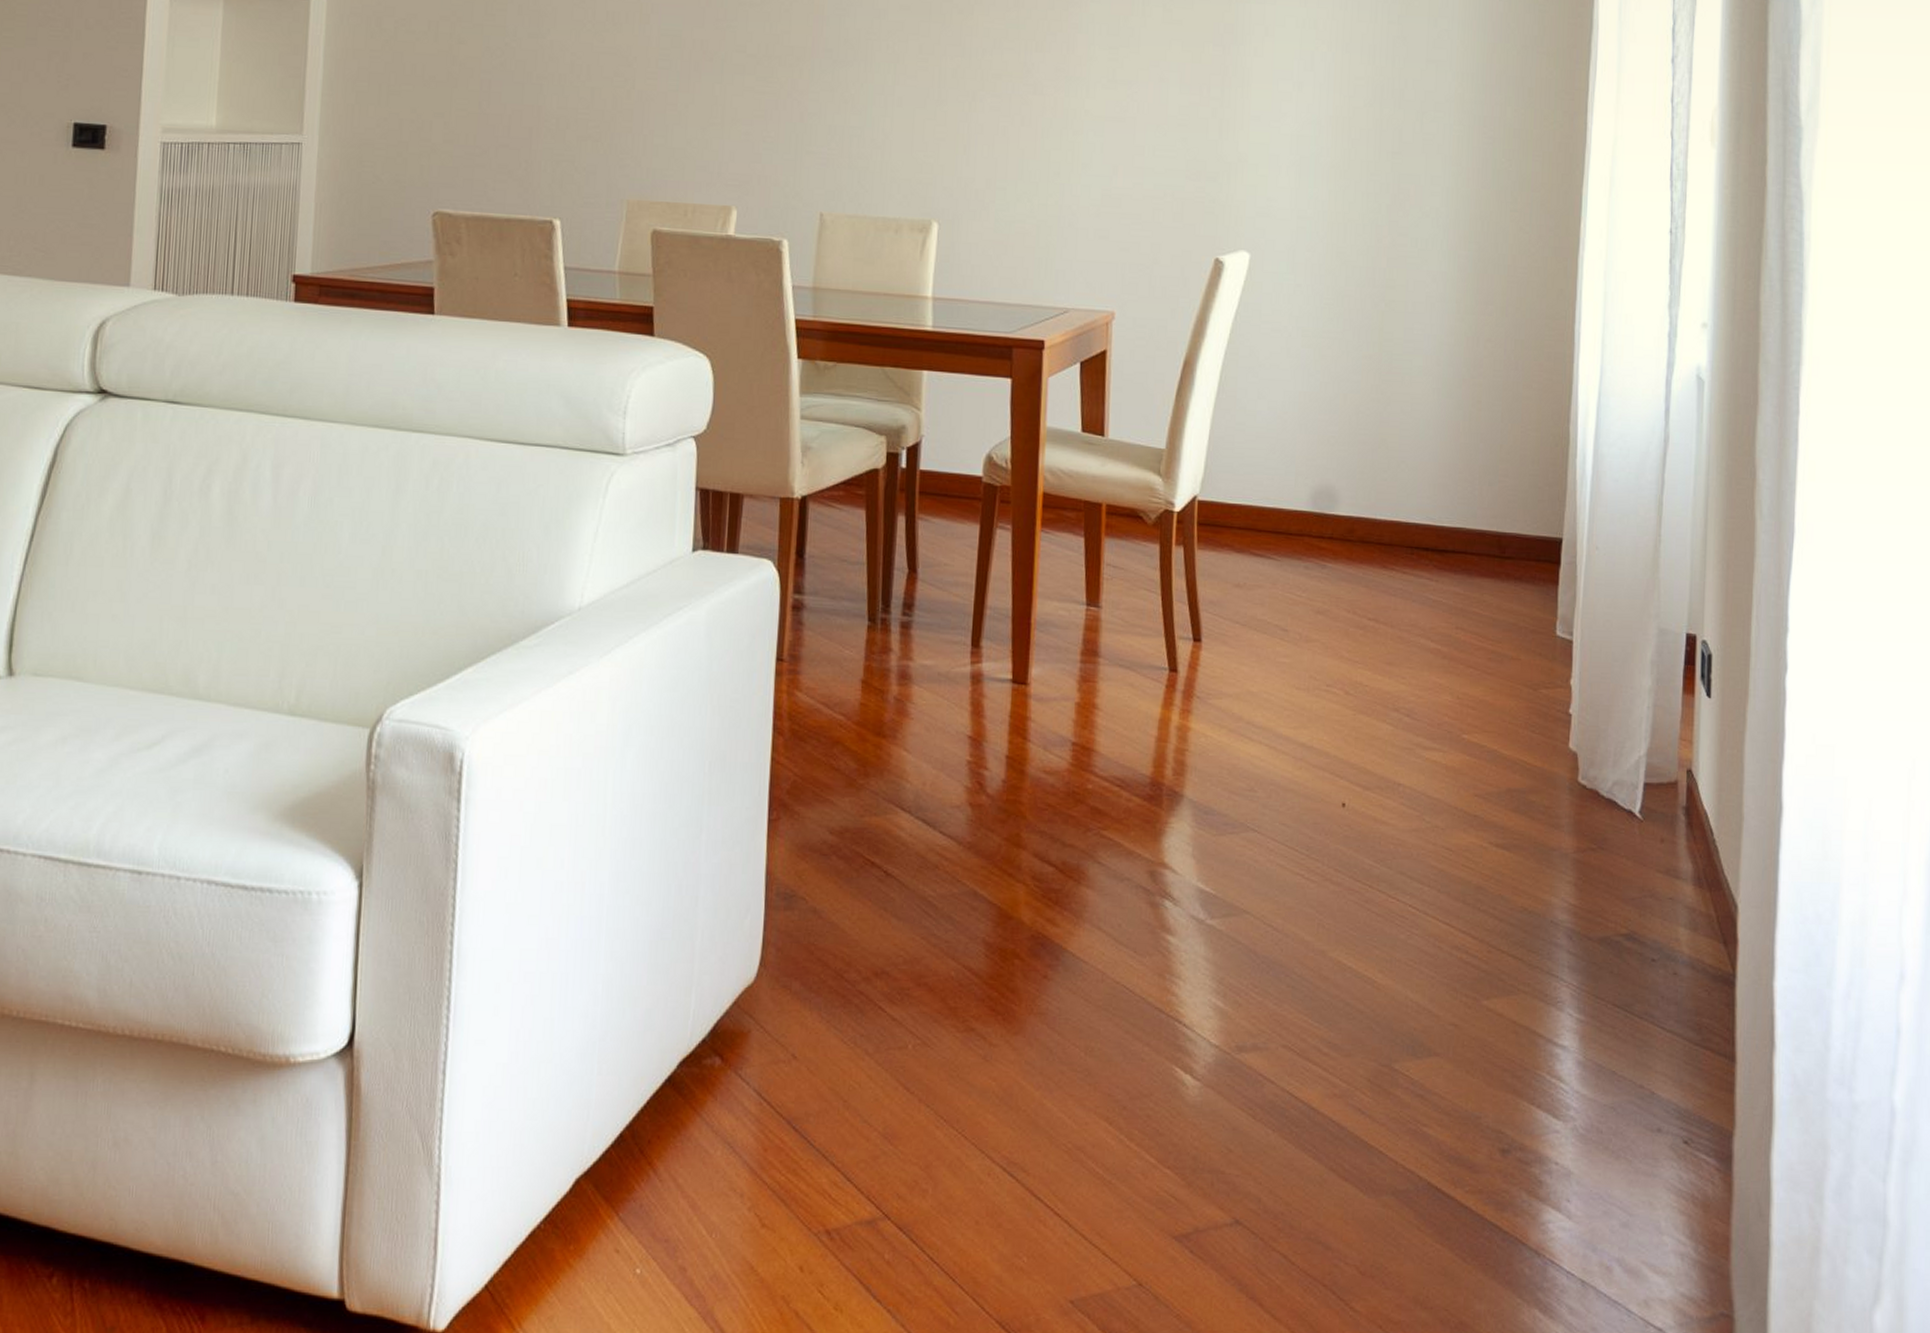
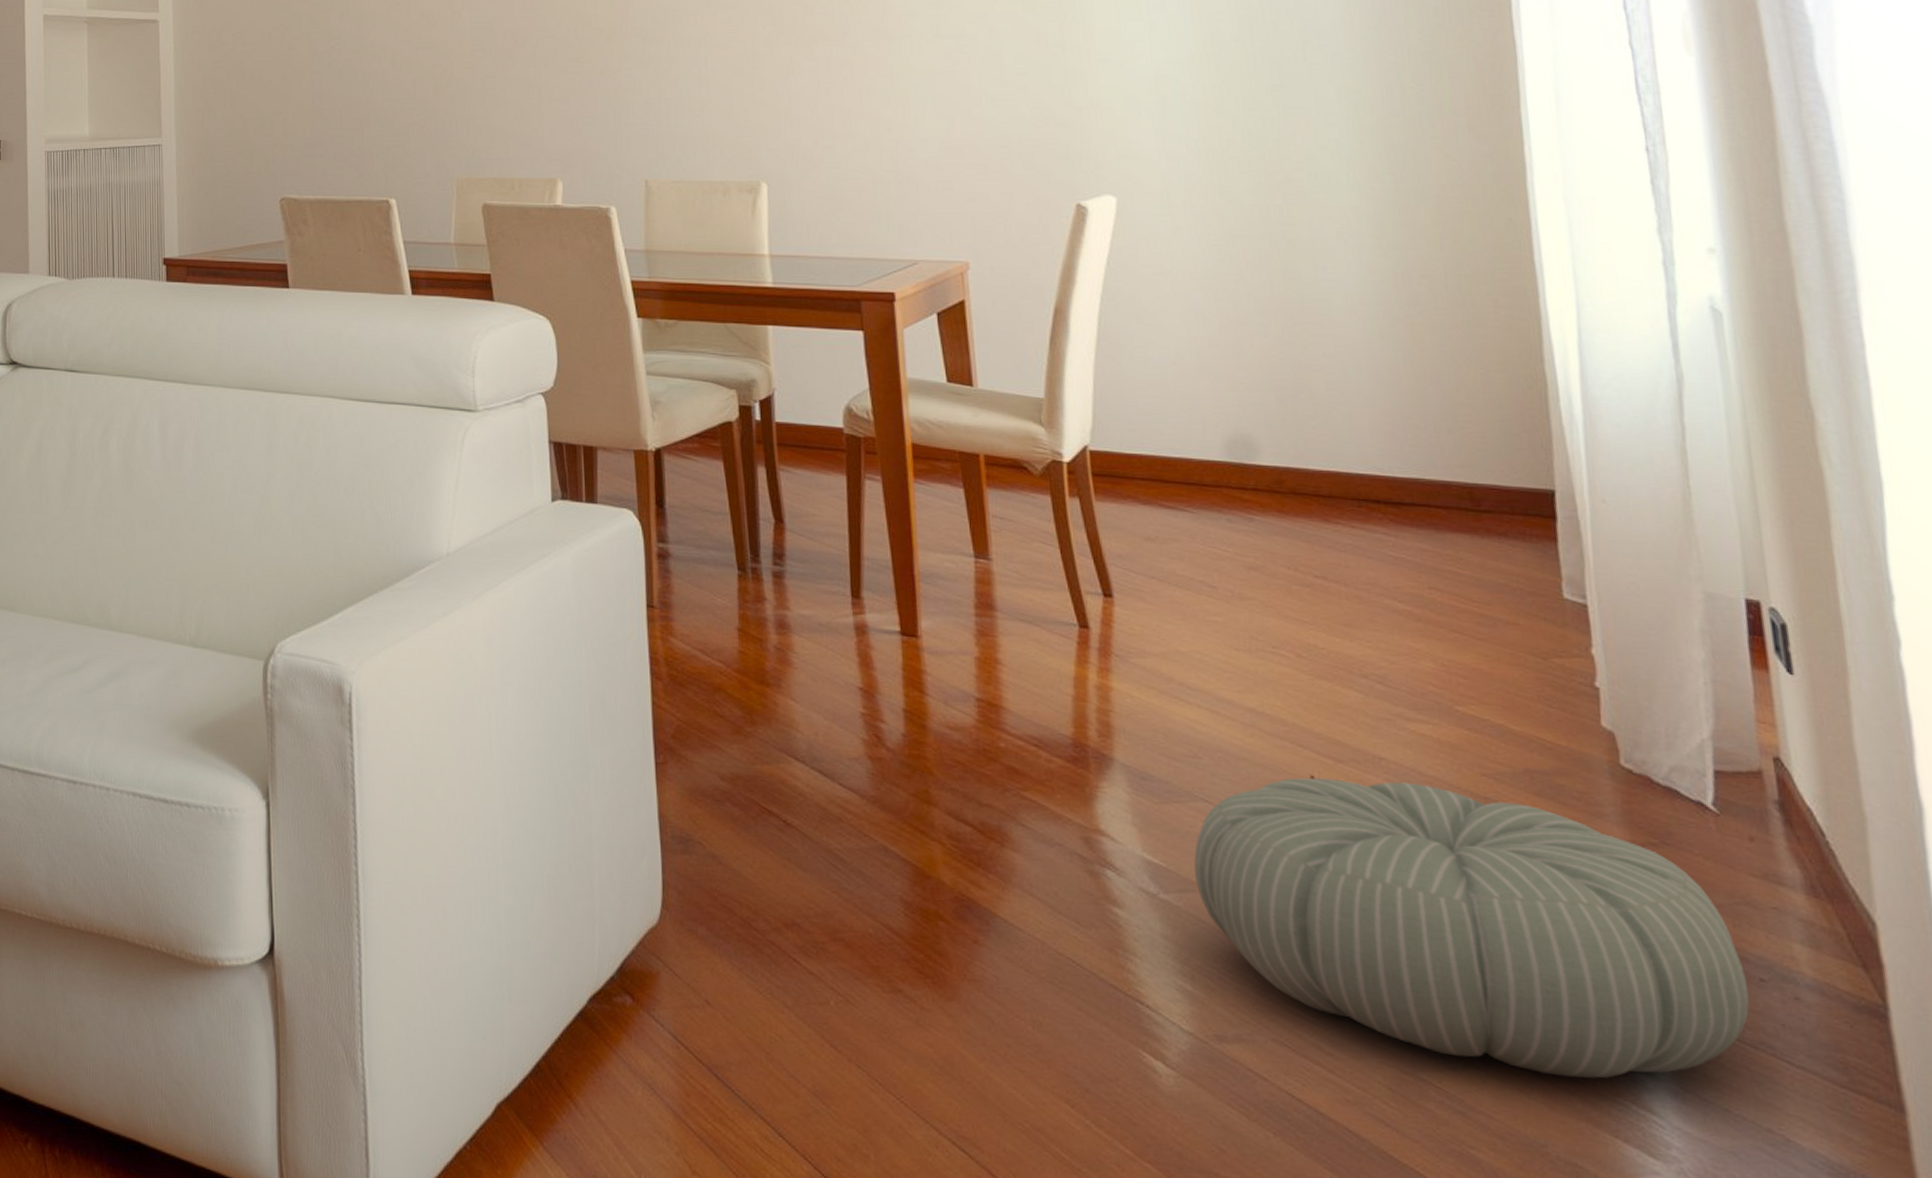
pouf: none [1238,805,1643,1057] -> present [1194,777,1750,1079]

